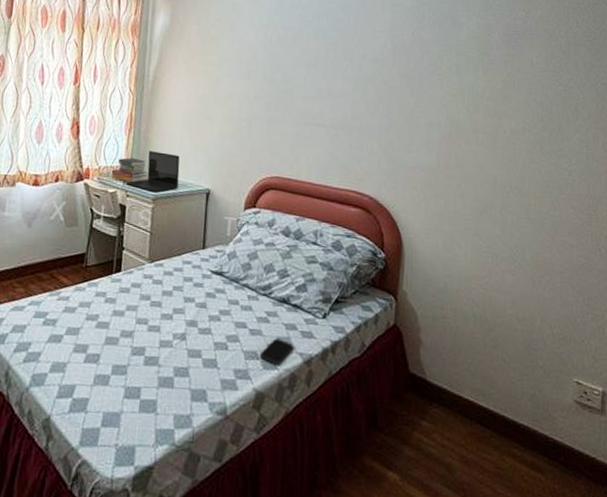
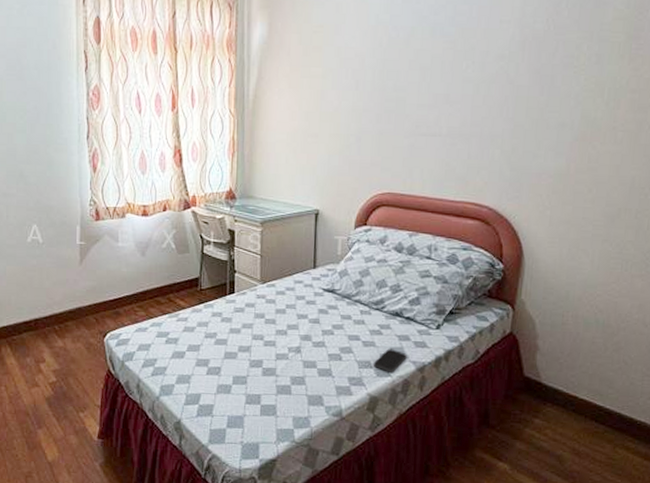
books: present [111,157,148,183] -> none [217,183,255,208]
laptop: present [125,151,180,193] -> none [232,174,287,217]

